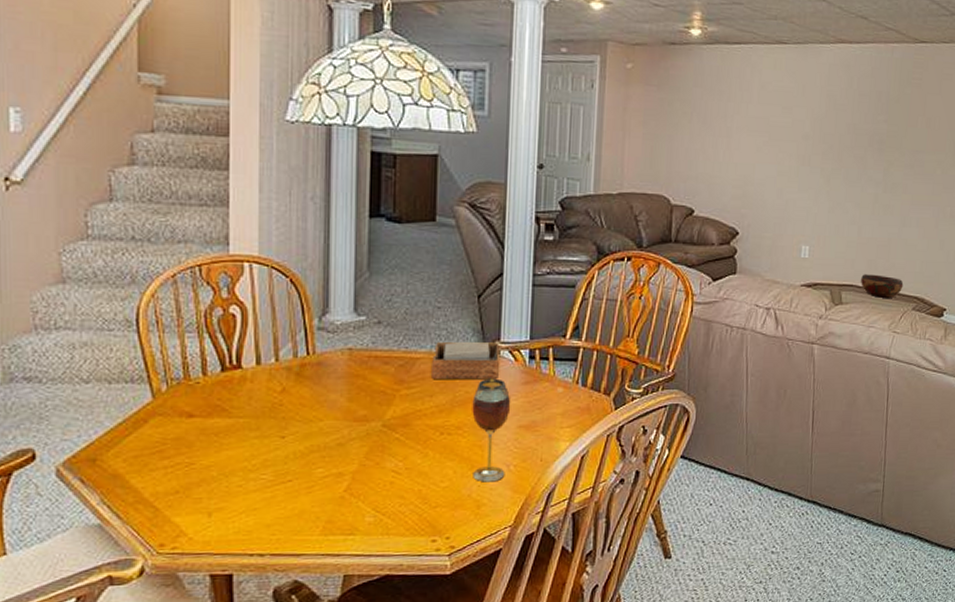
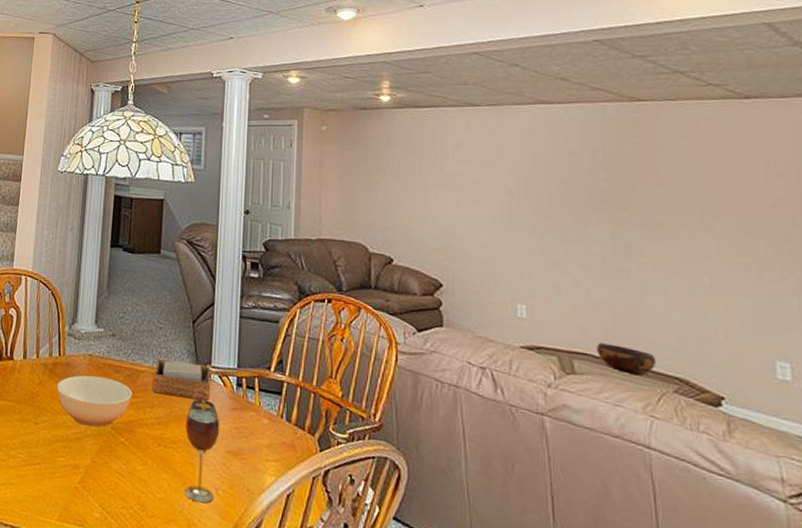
bowl: none [306,371,407,429] -> present [56,375,133,427]

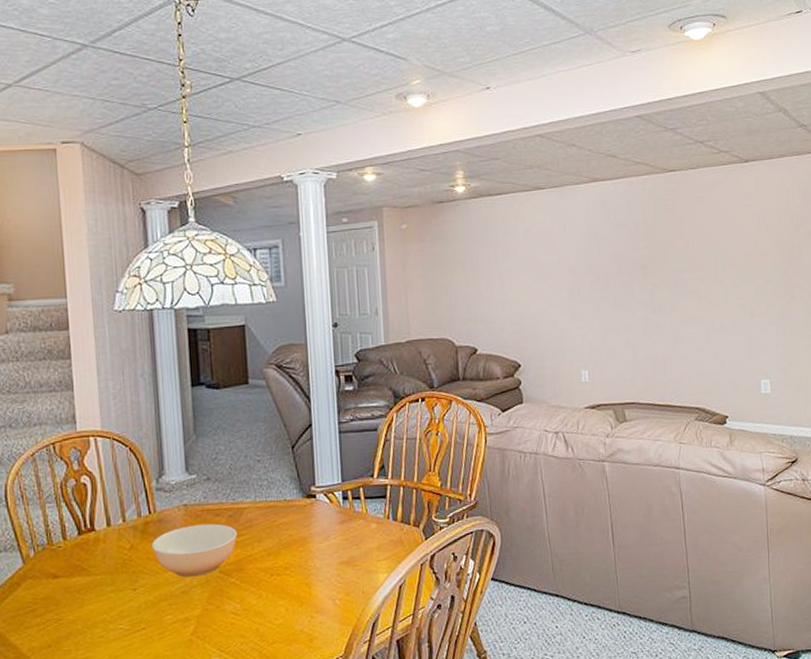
napkin holder: present [151,359,211,401] -> none [257,487,318,526]
wineglass: present [185,399,220,504] -> none [296,520,332,617]
decorative bowl: present [597,343,657,376] -> none [642,390,684,413]

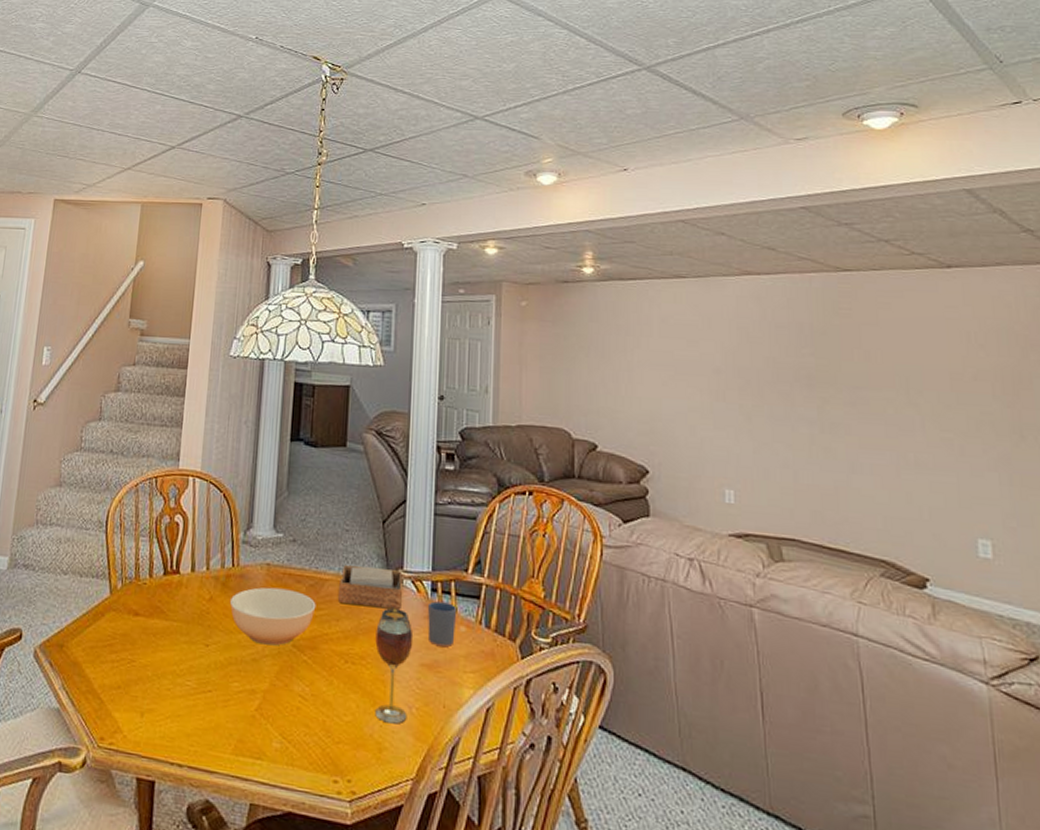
napkin holder: none [257,487,318,526] -> present [337,565,403,610]
wineglass: none [296,520,332,617] -> present [375,608,414,724]
mug: none [341,506,368,545] -> present [427,601,458,648]

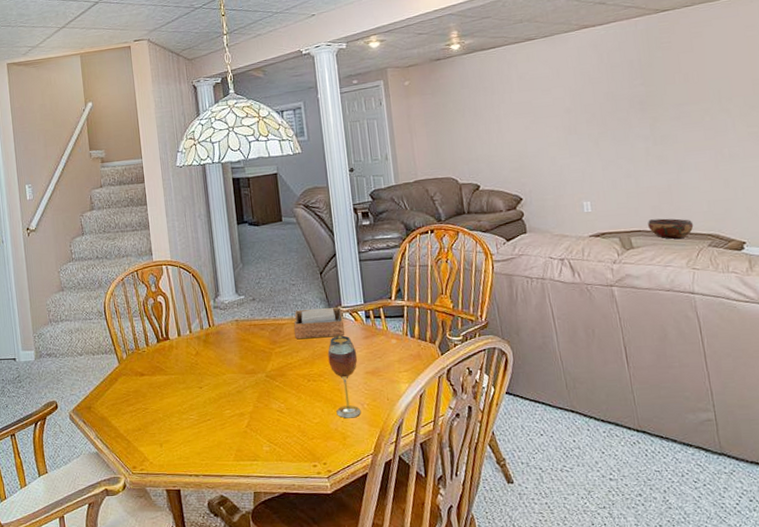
bowl: present [229,587,316,646] -> none [212,336,279,380]
mug: present [427,601,458,648] -> none [365,324,389,358]
decorative bowl: none [805,527,864,561] -> present [648,218,694,240]

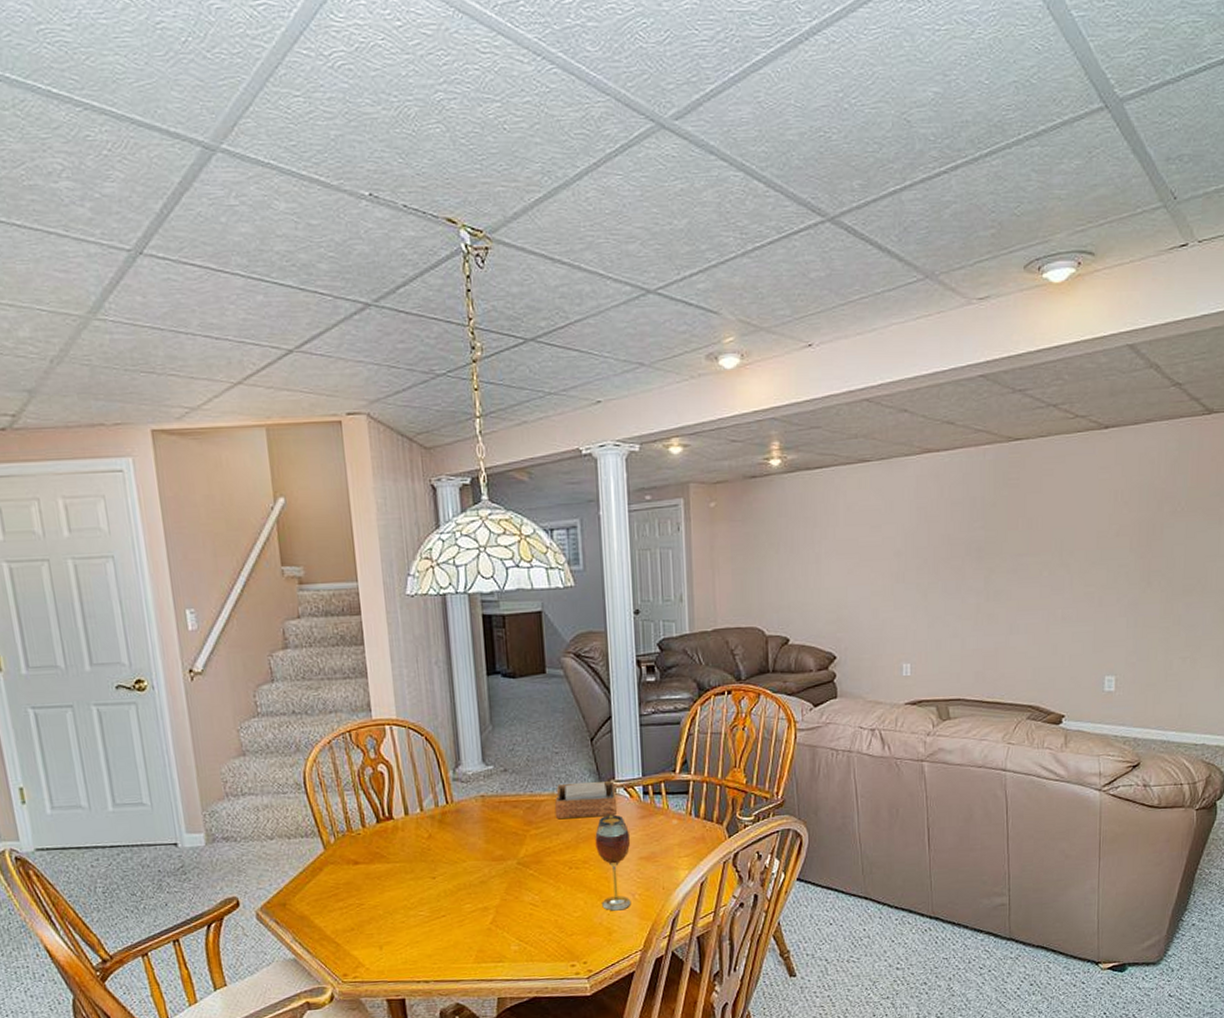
decorative bowl: present [648,218,694,240] -> none [969,686,1015,711]

